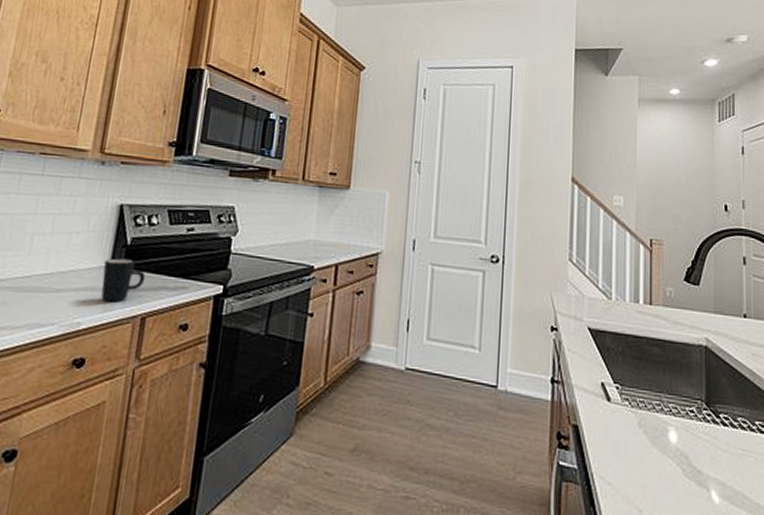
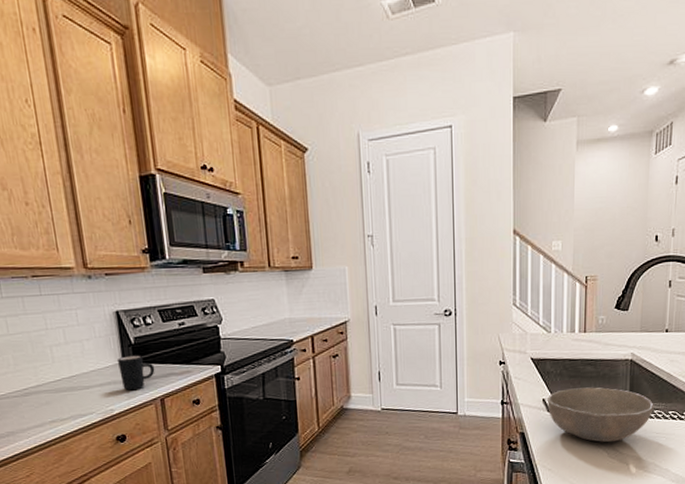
bowl: none [607,373,737,455] -> present [547,387,654,443]

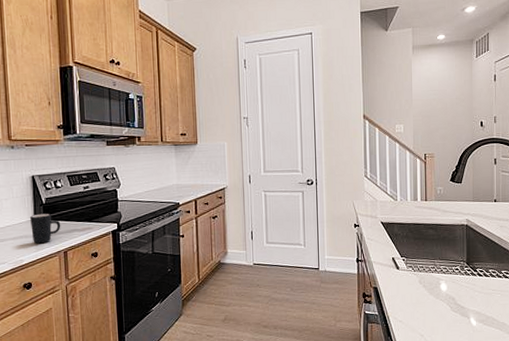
bowl: present [547,387,654,443] -> none [396,248,489,298]

